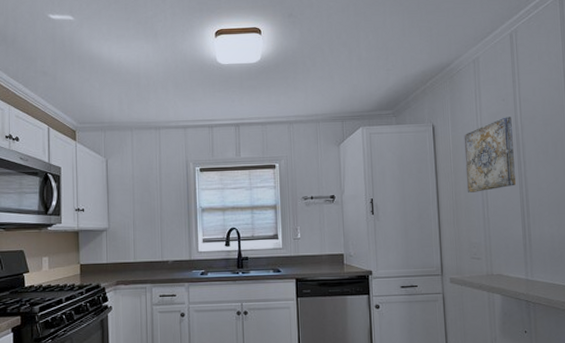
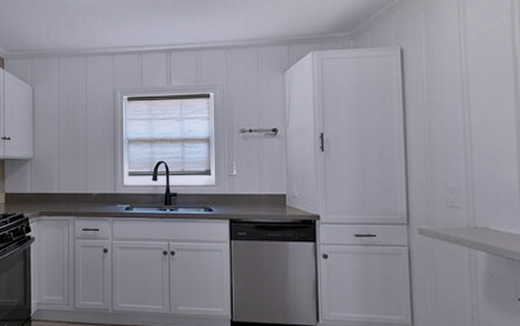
wall art: present [464,117,516,193] -> none [441,37,511,128]

